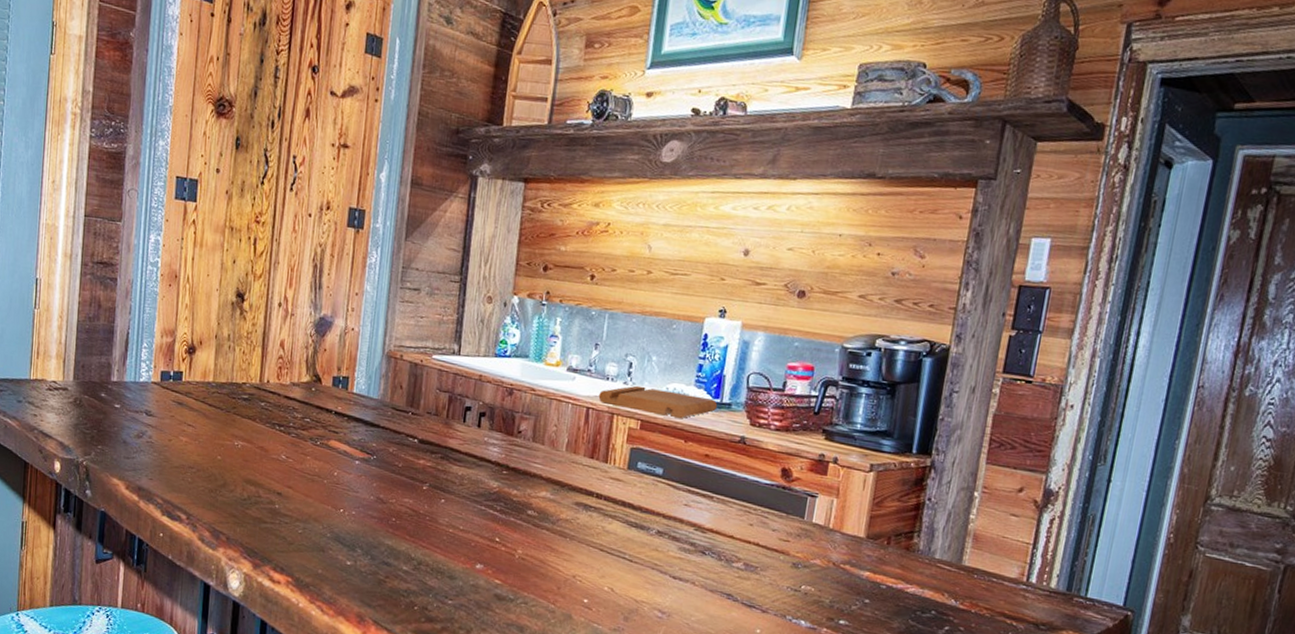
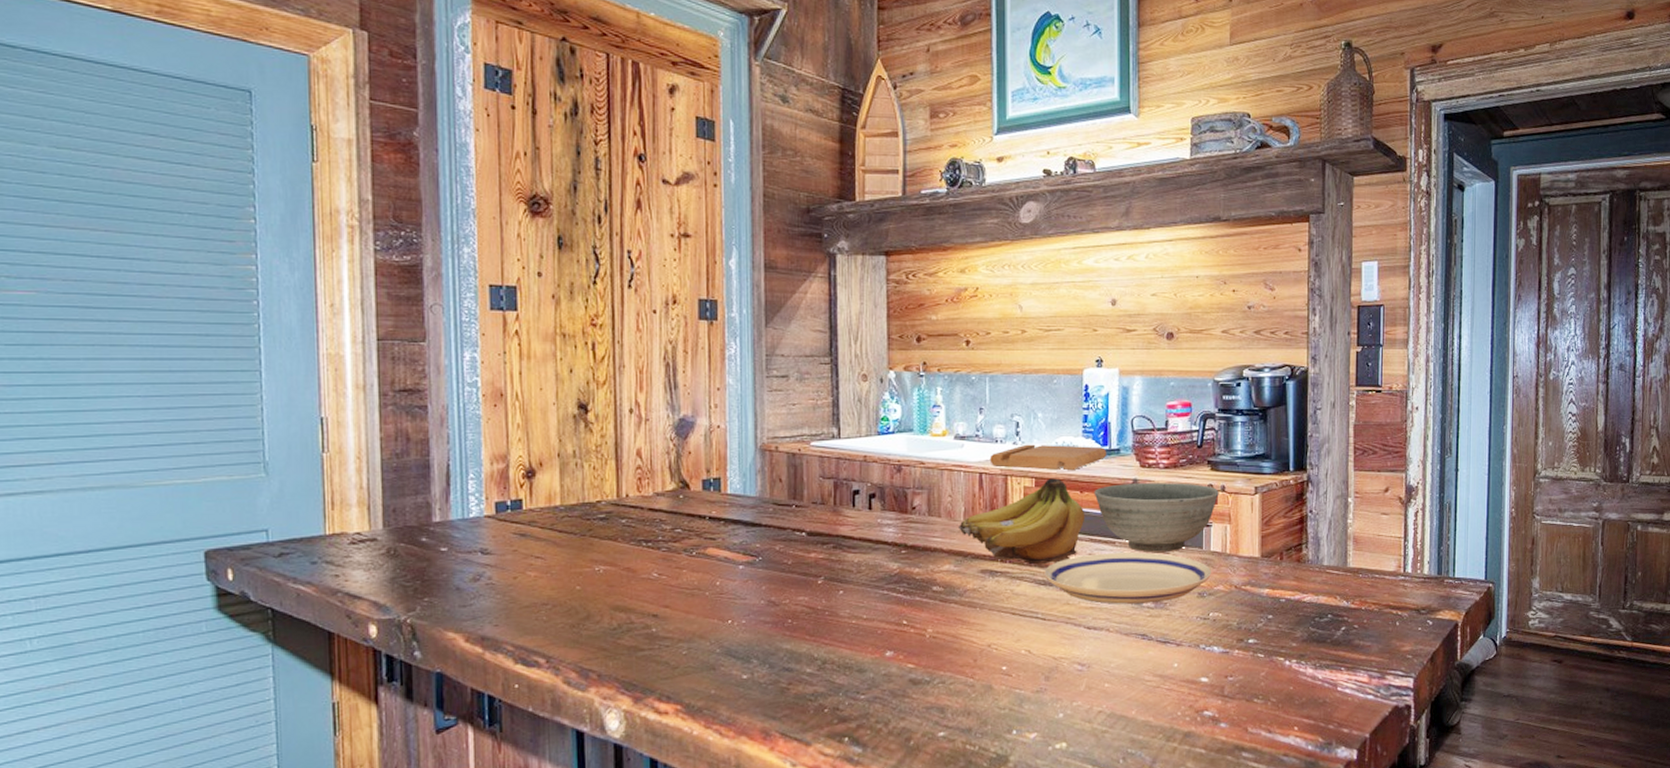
fruit: none [560,423,687,508] -> present [959,478,1085,565]
plate: none [637,504,811,566] -> present [1044,552,1212,604]
bowl: none [698,439,831,517] -> present [1094,483,1219,553]

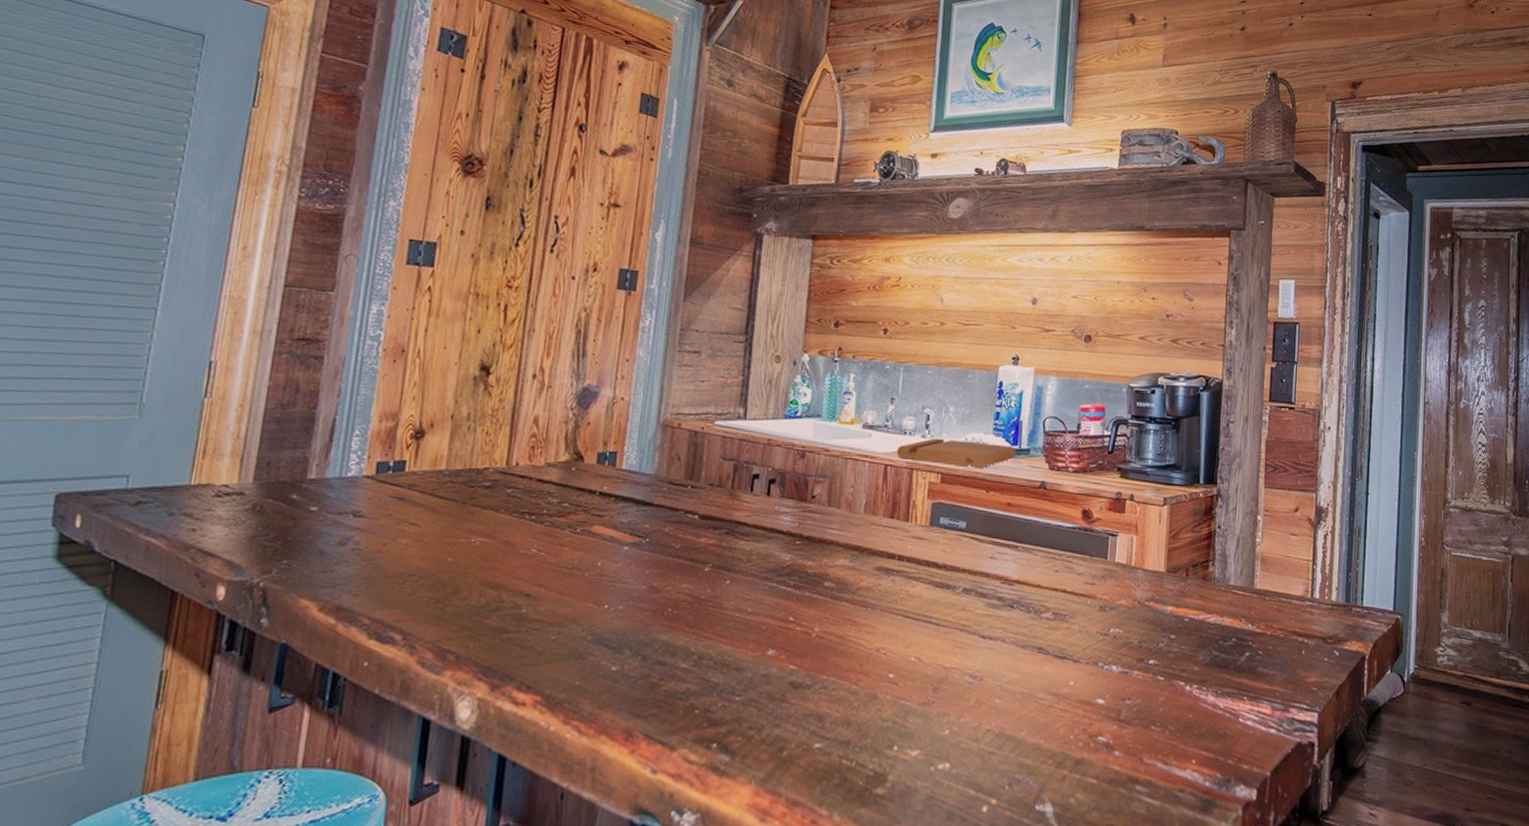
fruit: present [959,478,1085,565] -> none [858,475,990,566]
plate: present [1044,552,1212,604] -> none [942,557,1116,614]
bowl: present [1094,483,1219,553] -> none [1000,485,1128,561]

